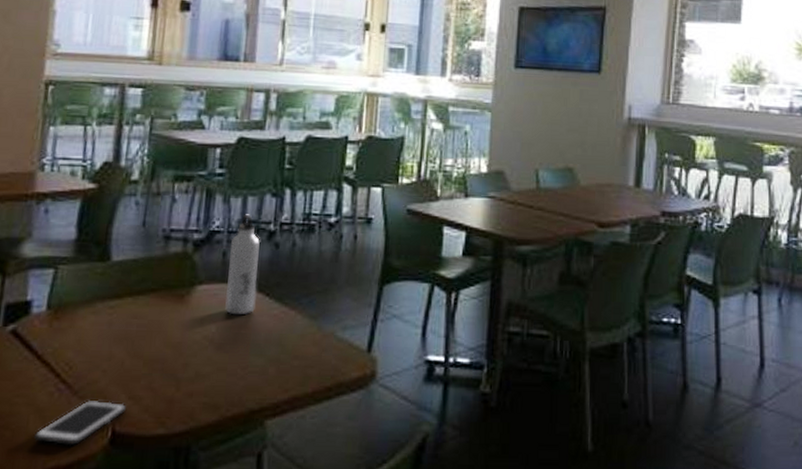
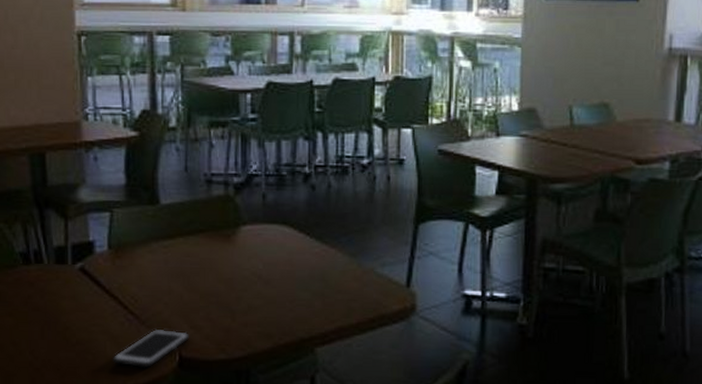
water bottle: present [225,214,260,315] -> none [268,157,297,253]

